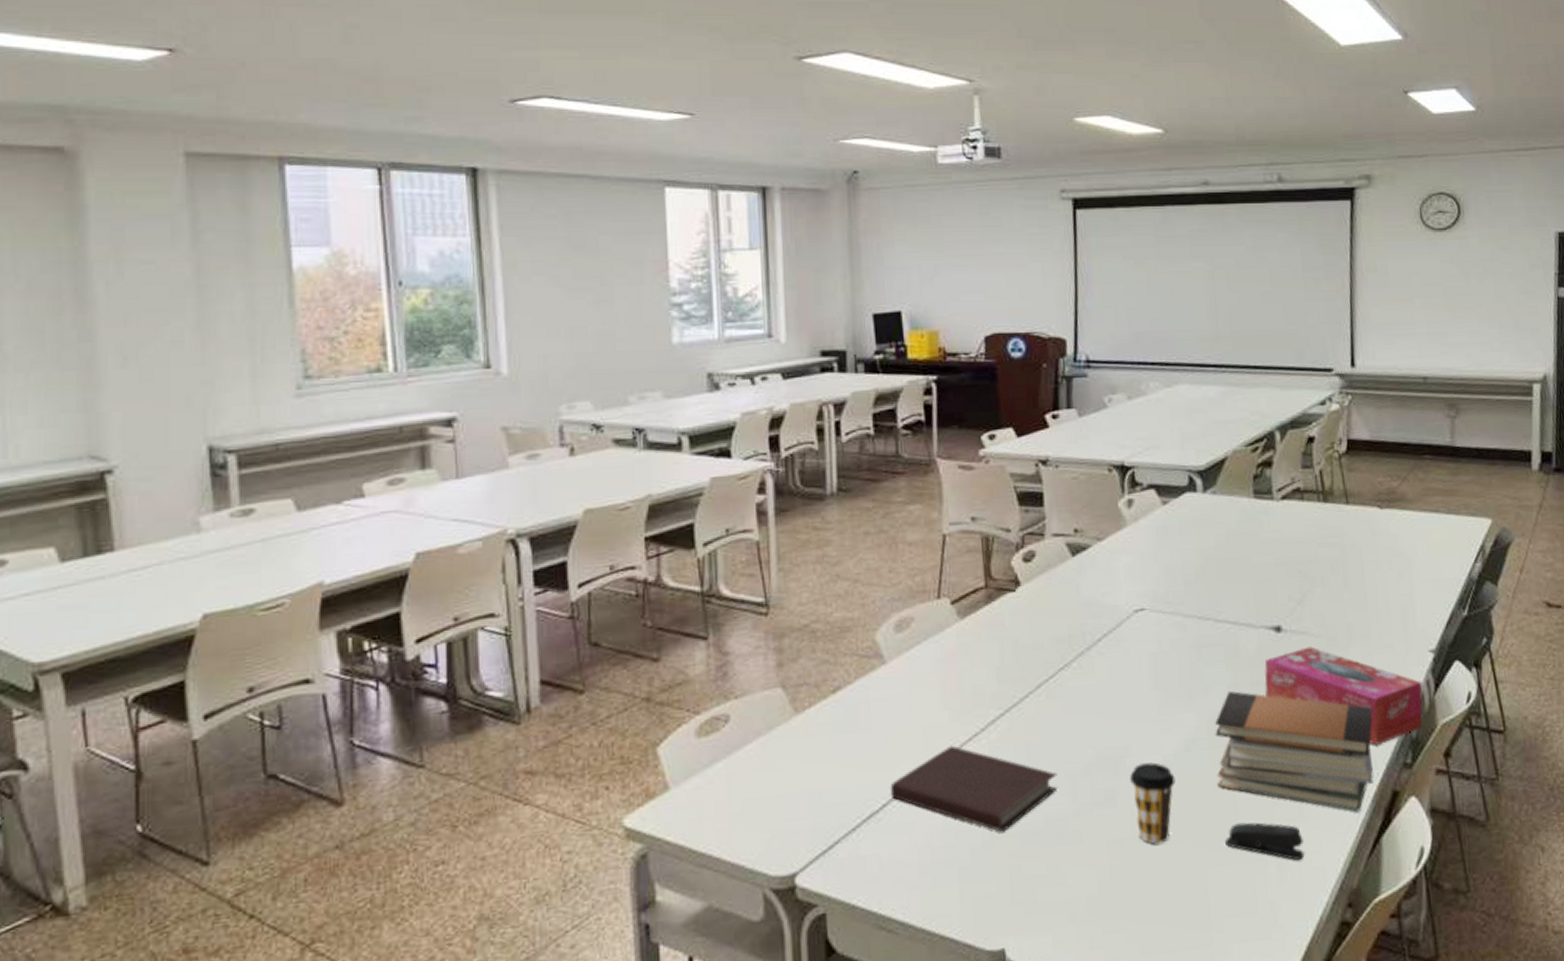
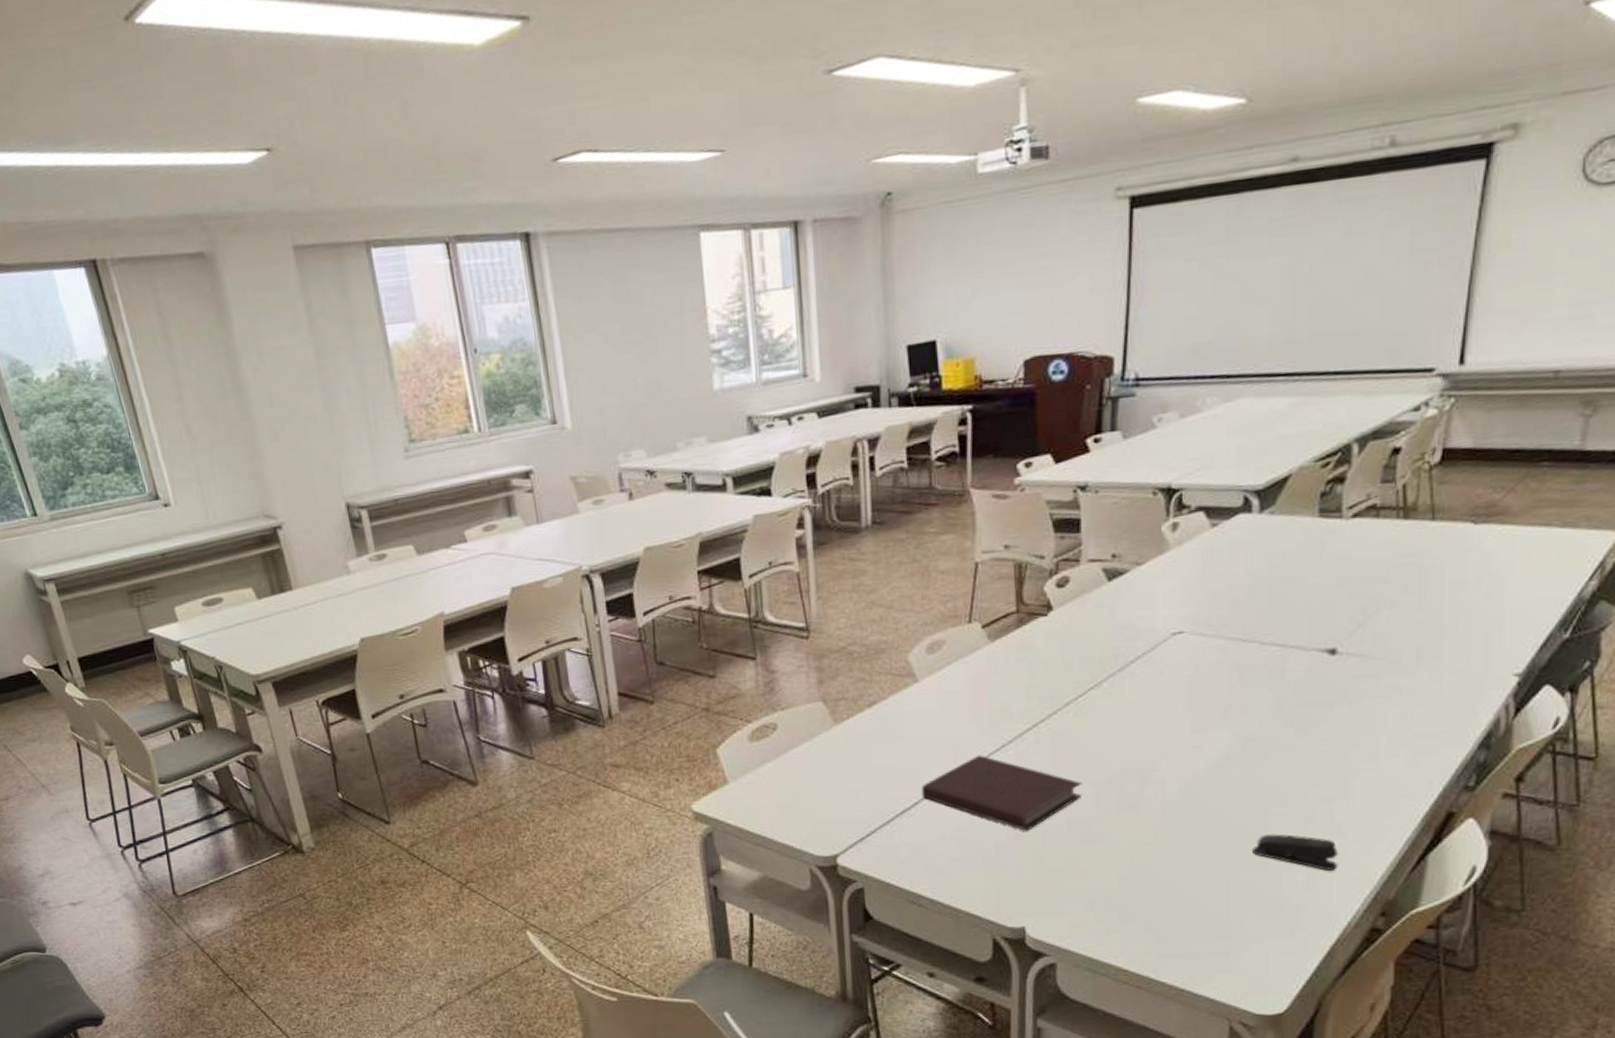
coffee cup: present [1130,762,1176,845] -> none [1156,776,1204,849]
book stack: present [1215,691,1374,812] -> none [1249,712,1435,830]
tissue box: present [1264,646,1423,745] -> none [1311,669,1500,768]

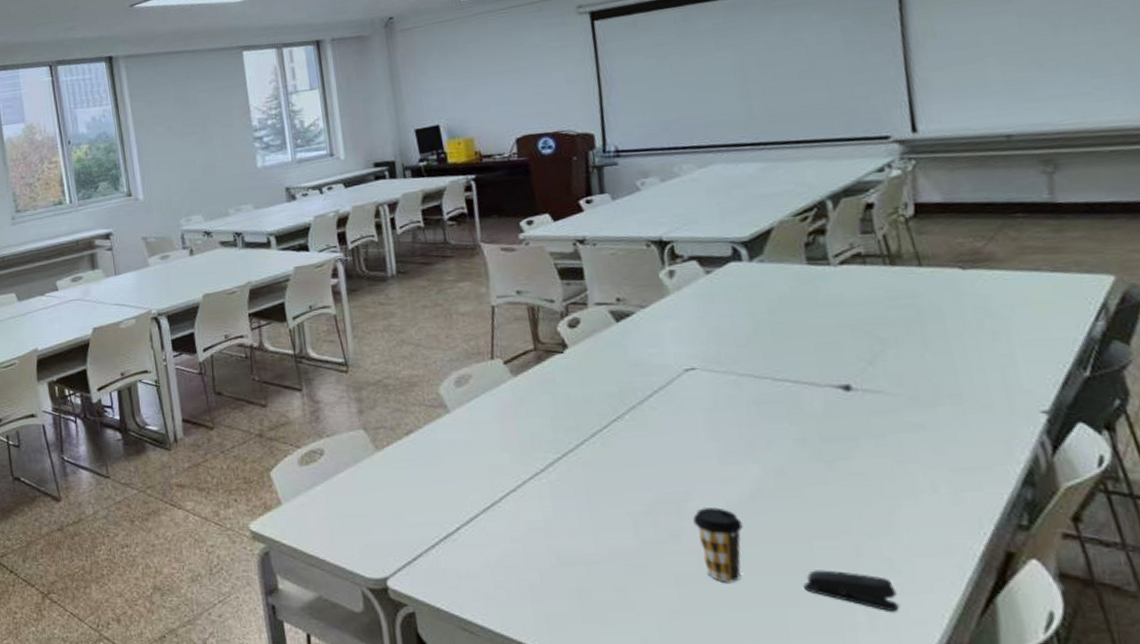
notebook: present [921,754,1083,831] -> none [461,482,619,559]
coffee cup: none [1156,776,1204,849] -> present [693,507,743,582]

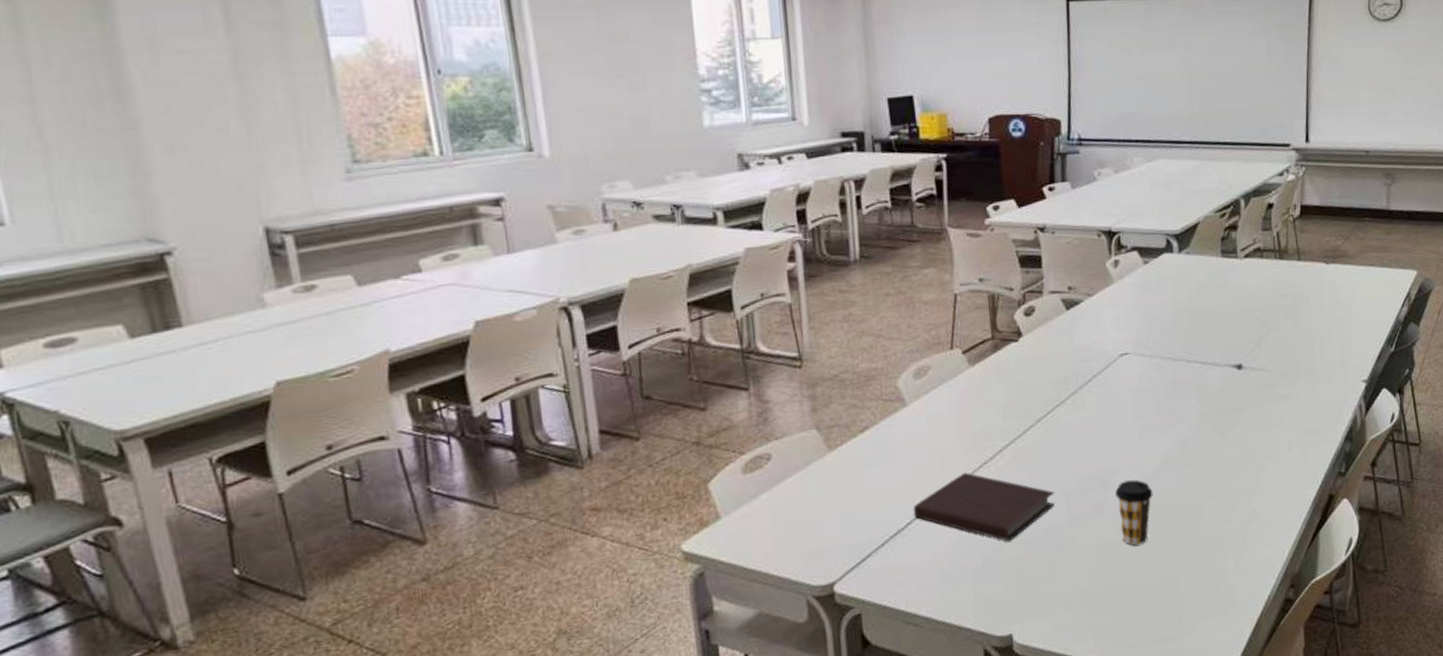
notebook: none [461,482,619,559] -> present [913,472,1055,542]
stapler: present [804,570,900,613] -> none [1193,524,1257,554]

